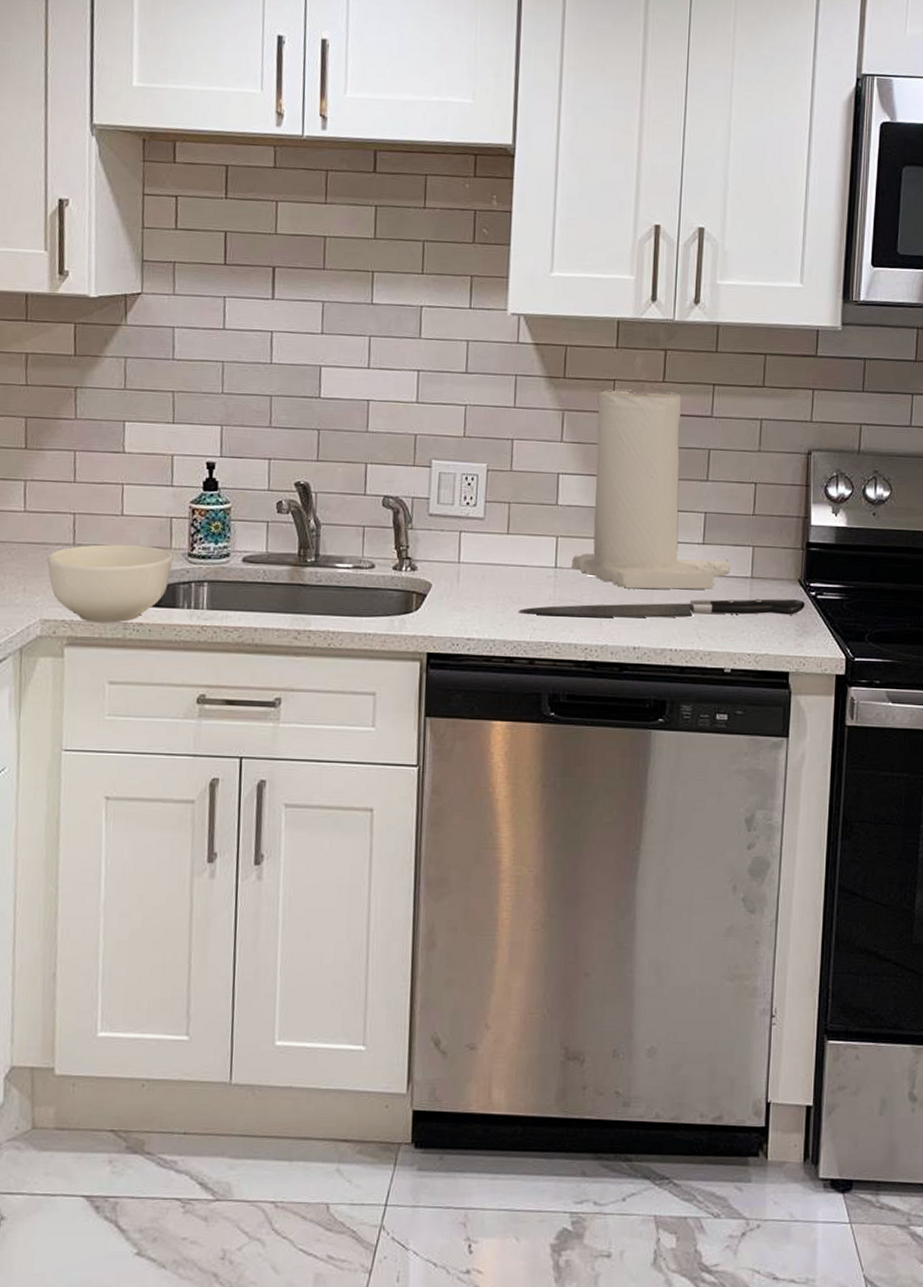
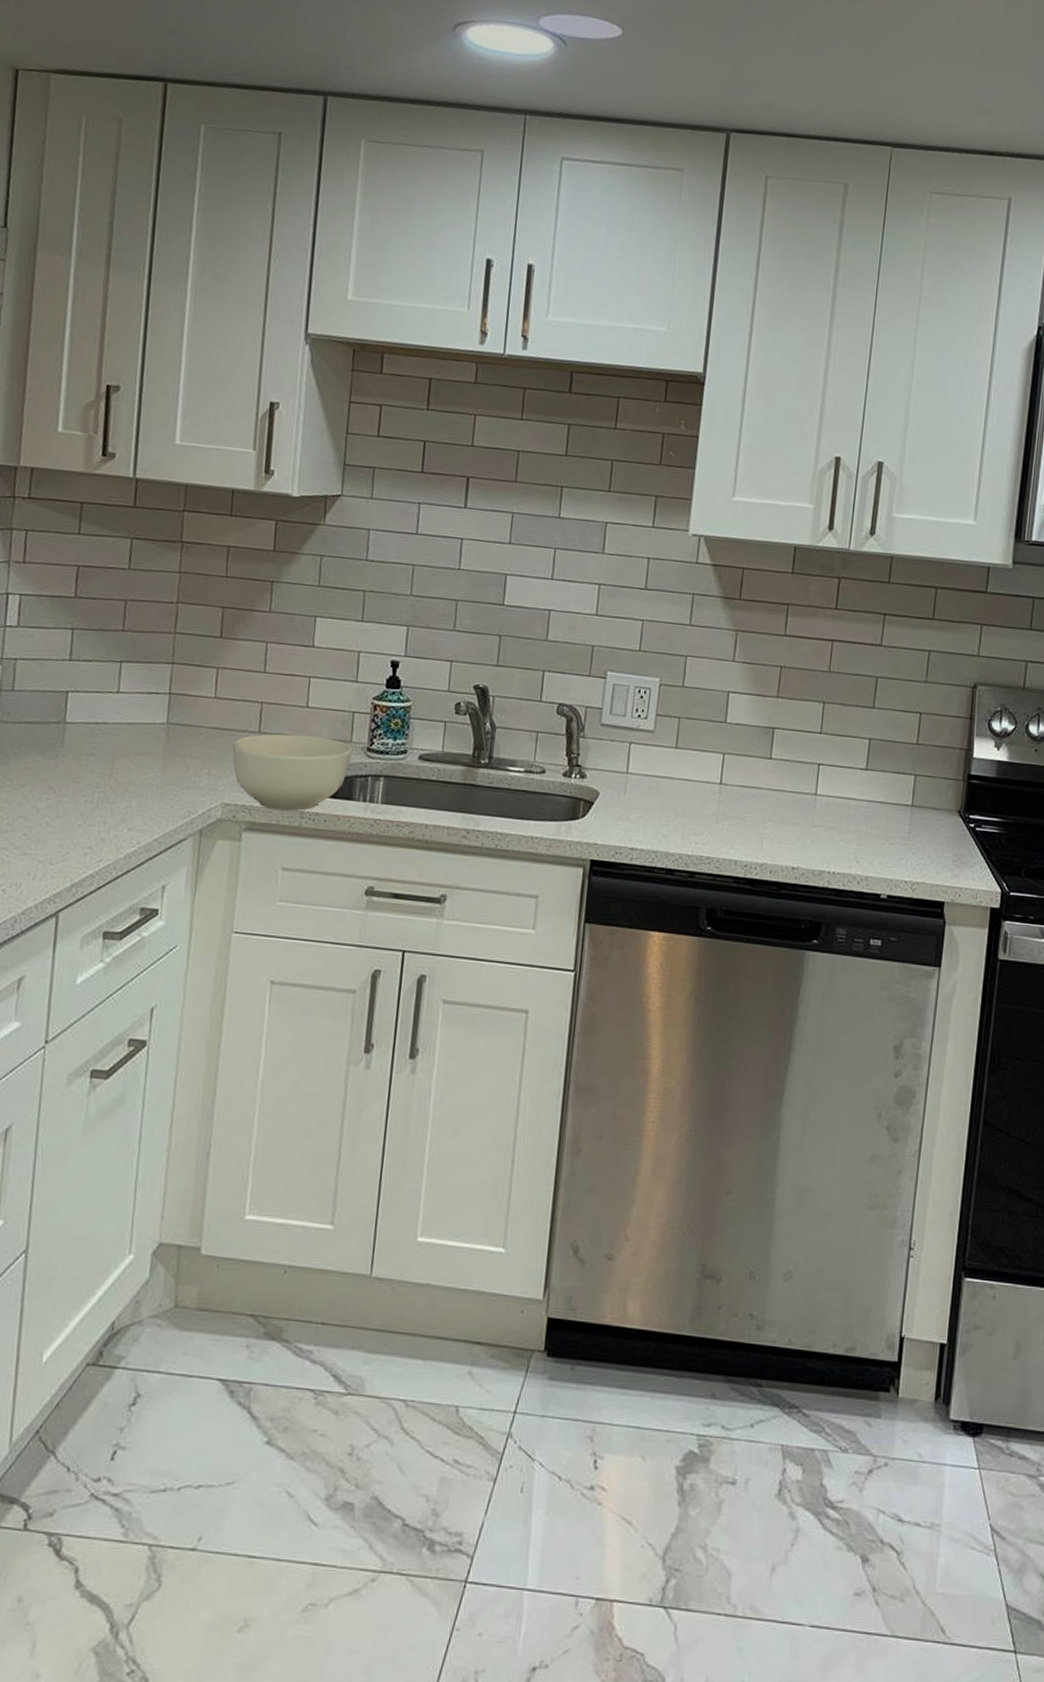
knife: present [518,598,805,618] -> none [681,821,964,846]
paper towel: present [572,389,730,590] -> none [736,613,892,815]

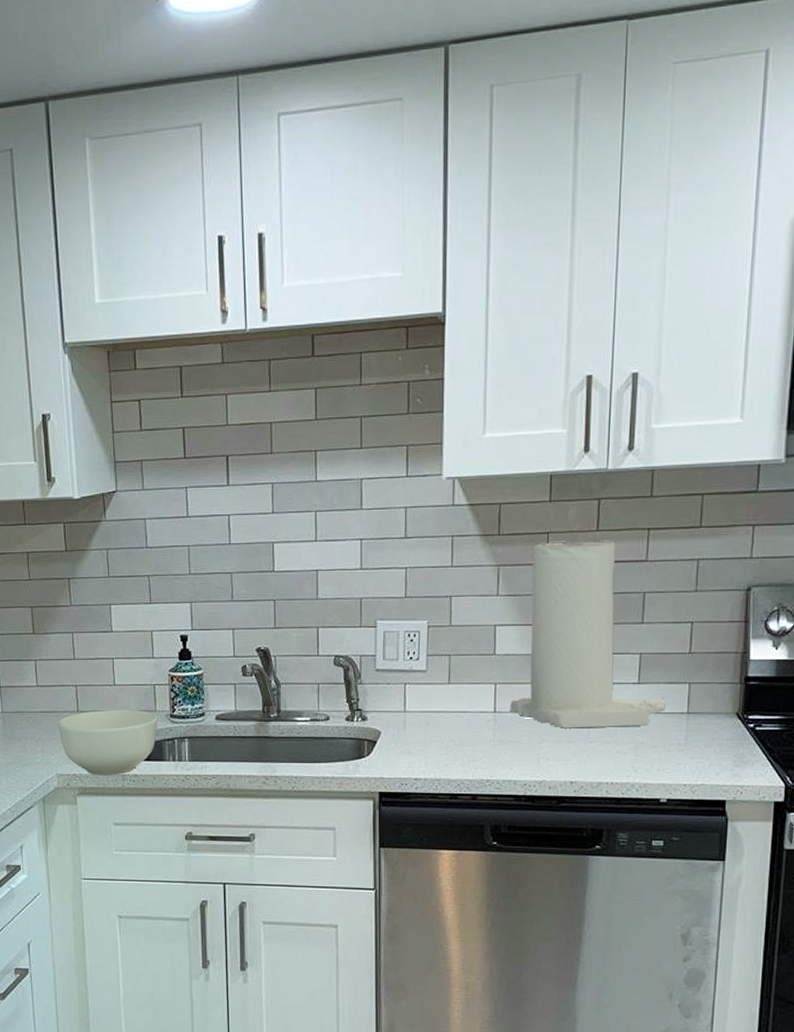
paper towel: none [736,613,892,815] -> present [510,540,666,728]

